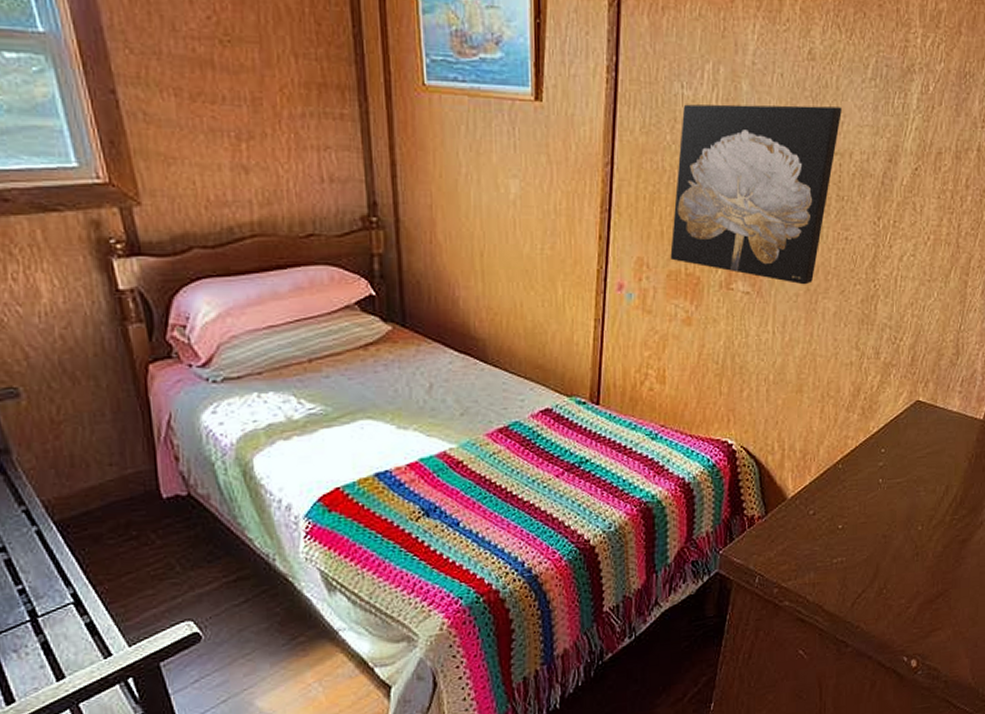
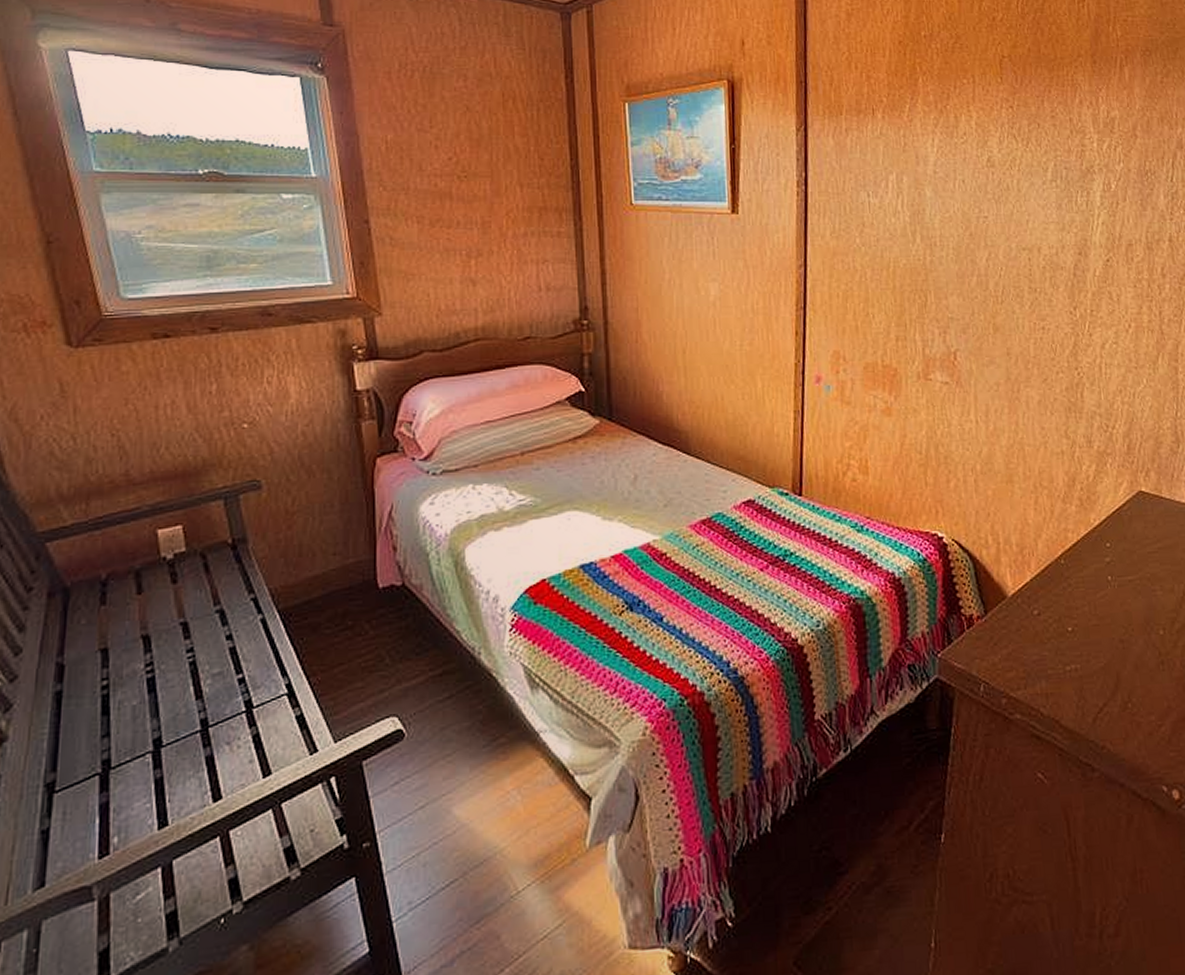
wall art: present [670,104,842,285] -> none [866,207,1026,374]

